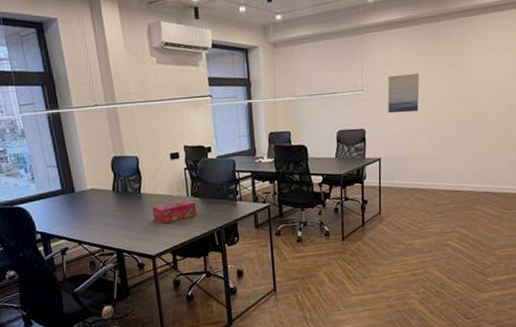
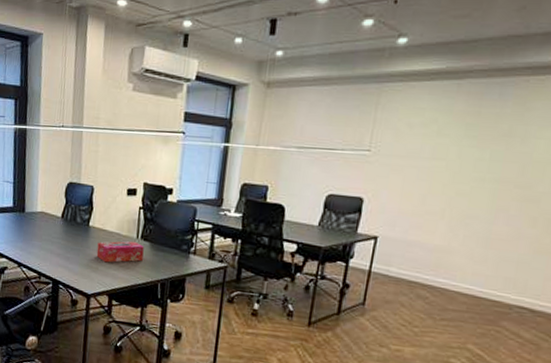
wall art: present [387,73,419,114] -> none [399,137,451,188]

